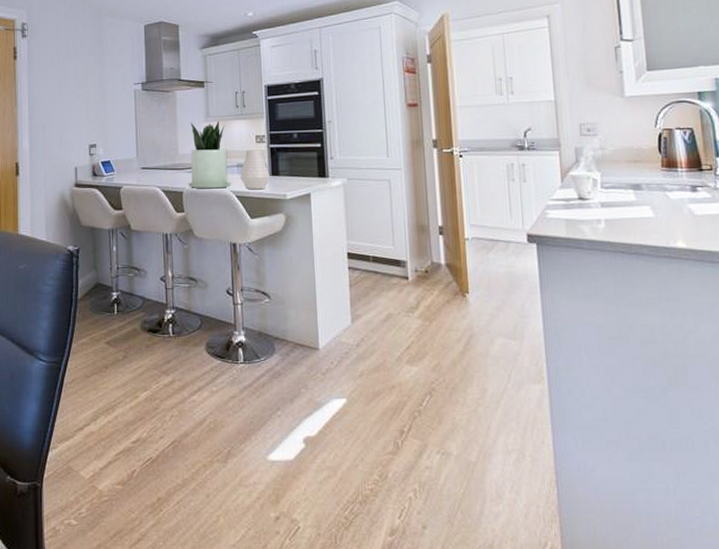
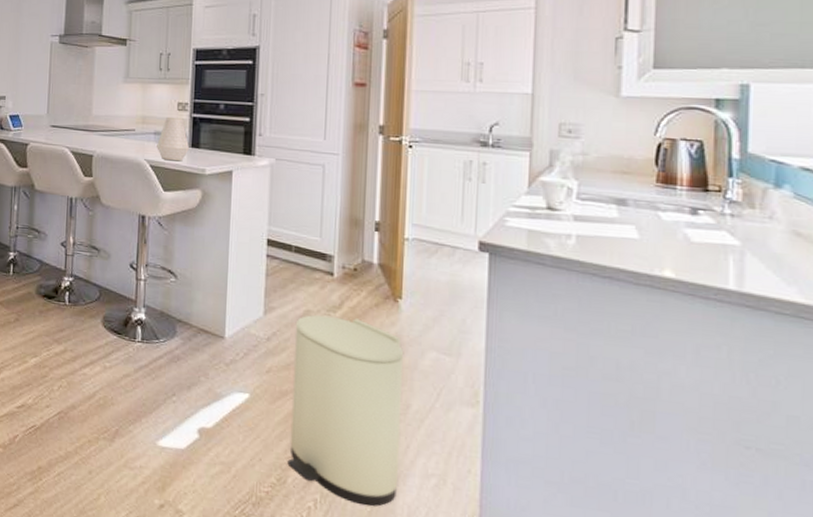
planter: present [188,120,232,189] -> none [99,82,147,156]
pedal bin: none [380,316,485,487] -> present [287,315,404,506]

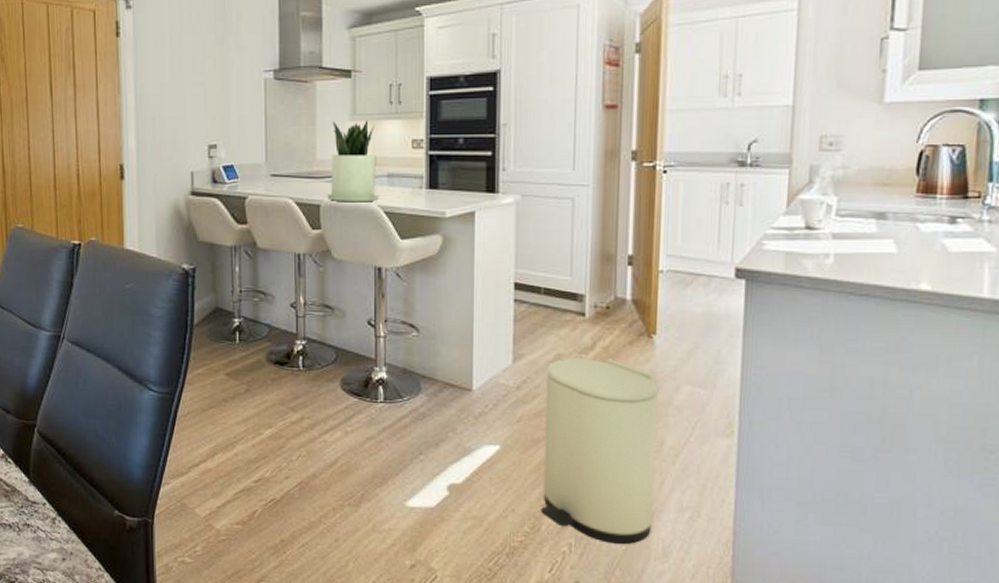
planter: none [99,82,147,156] -> present [327,120,380,202]
vase: present [157,118,190,162] -> none [391,157,428,205]

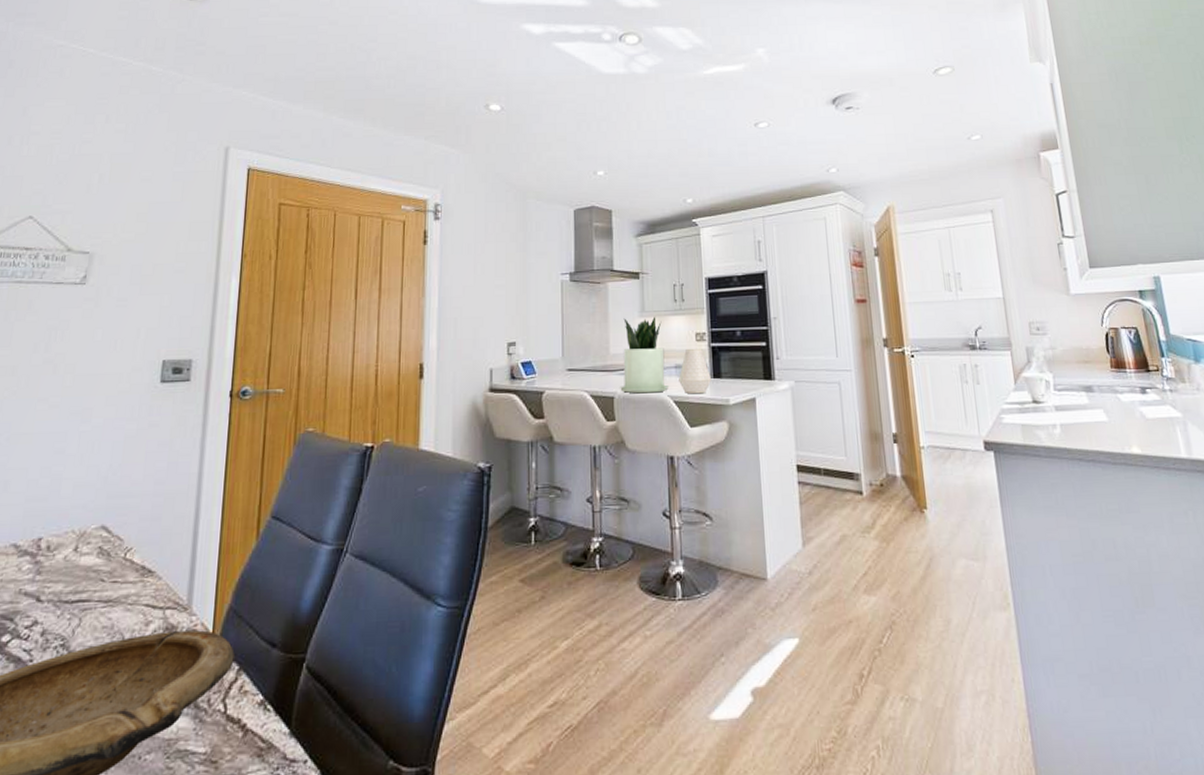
vase: none [391,157,428,205] -> present [679,349,712,394]
pedal bin: present [541,358,659,544] -> none [834,536,953,741]

